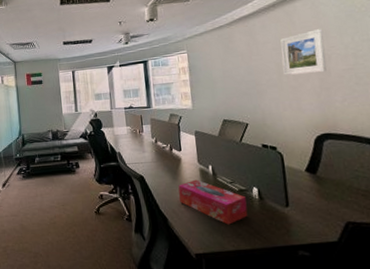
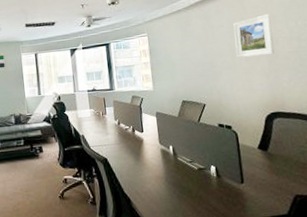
tissue box: present [178,179,248,225] -> none [141,160,207,204]

